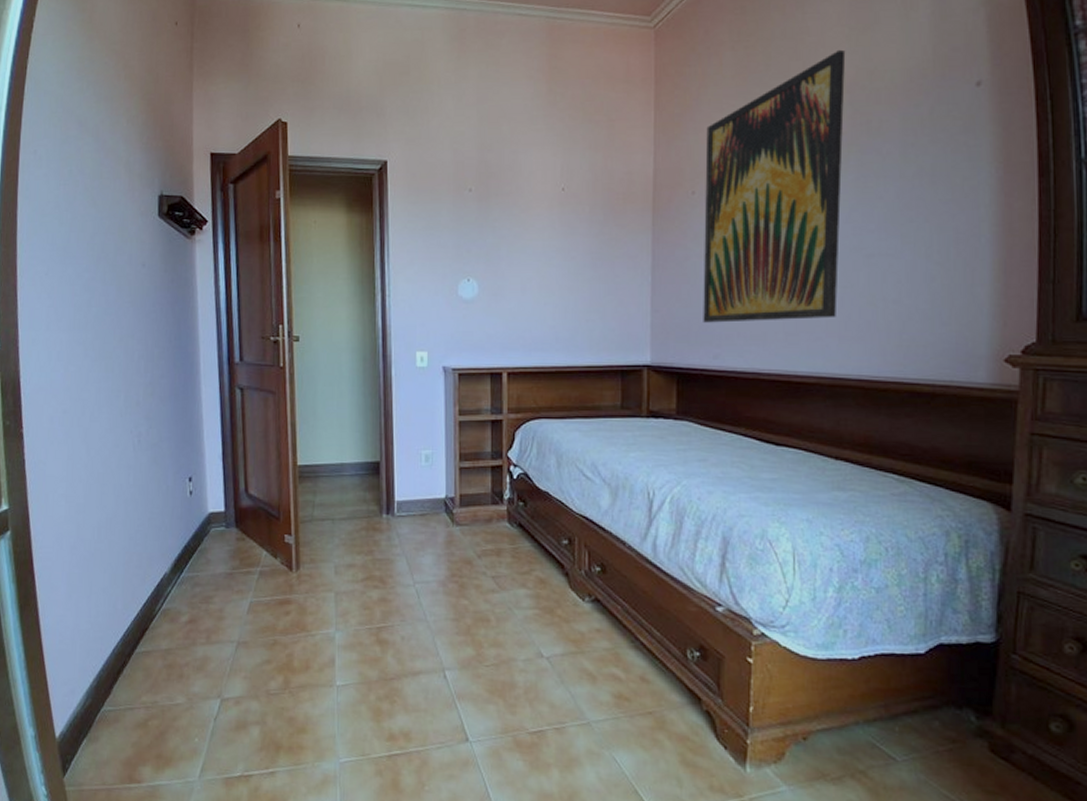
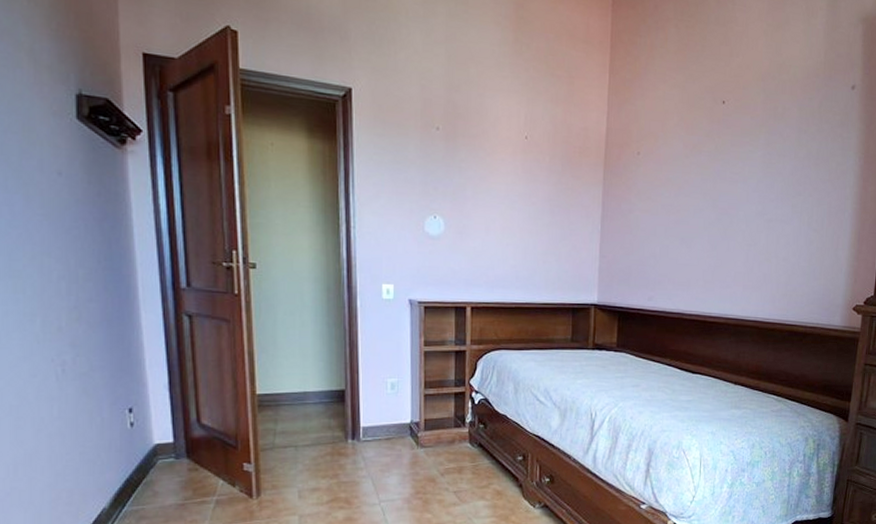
wall art: present [703,49,846,323] -> none [641,41,763,270]

